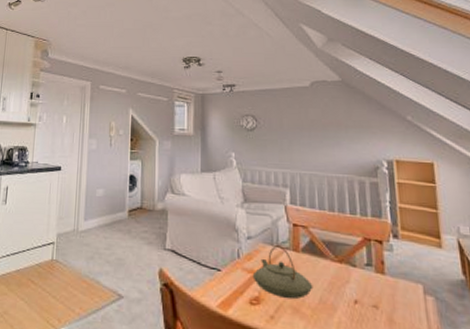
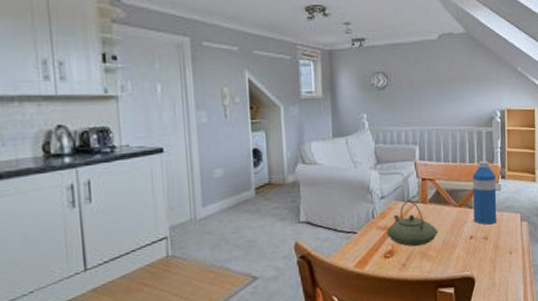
water bottle: none [355,214,390,291] -> present [473,161,497,225]

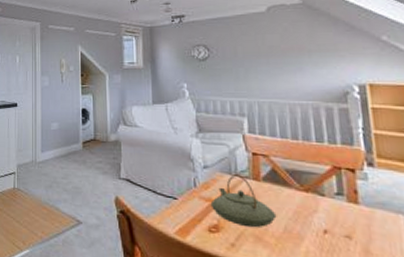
water bottle: present [473,161,497,225] -> none [322,142,365,221]

